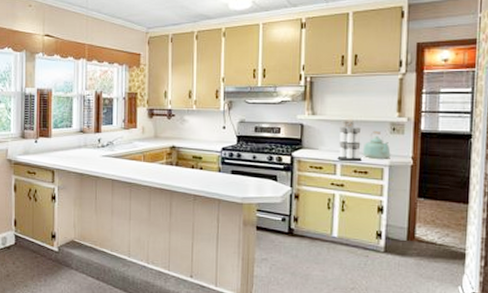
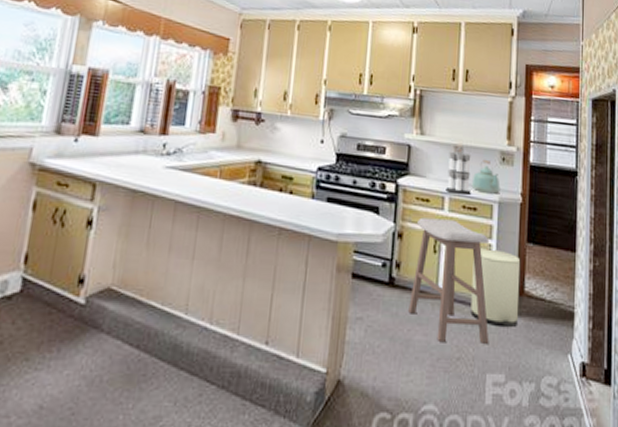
bar stool: none [307,182,381,278] -> present [409,217,489,344]
pedal bin: none [363,202,411,265] -> present [470,246,520,327]

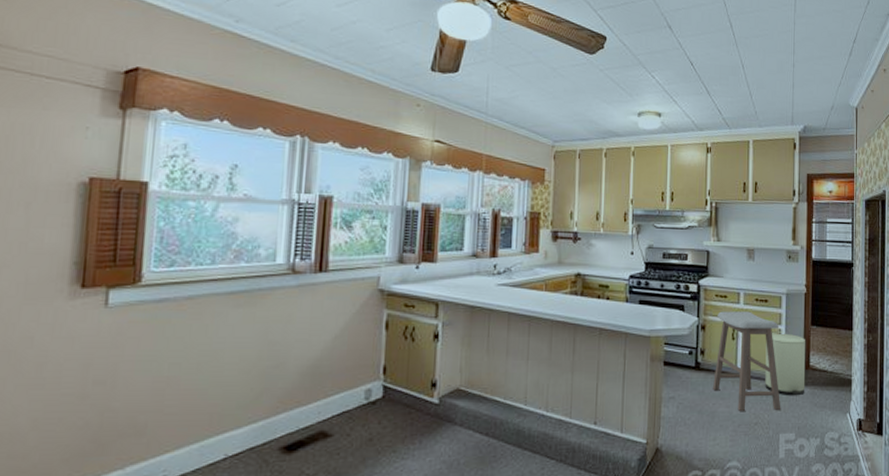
spice rack: present [445,147,471,196] -> none [740,249,762,290]
kettle: present [471,159,500,194] -> none [762,258,787,287]

